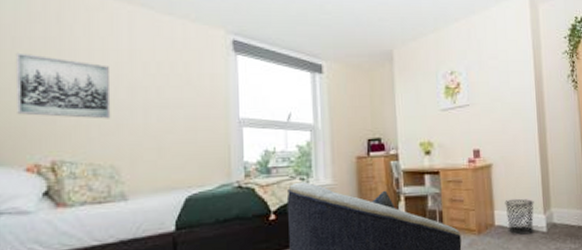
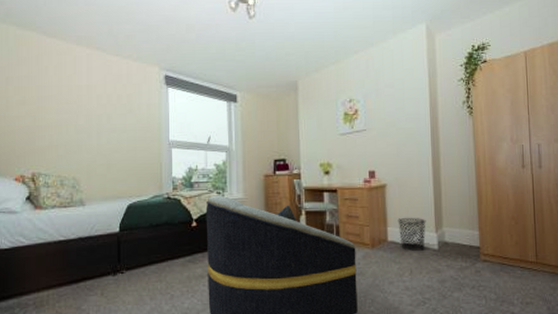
wall art: present [15,52,111,119] -> none [8,88,74,141]

